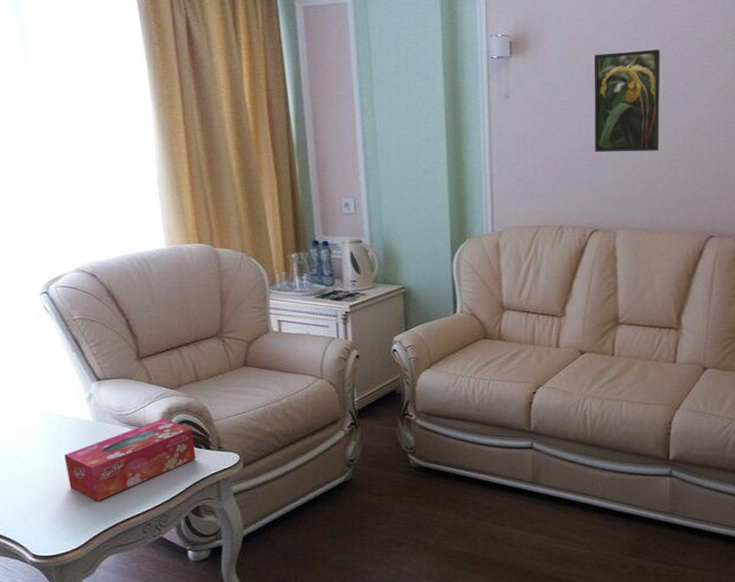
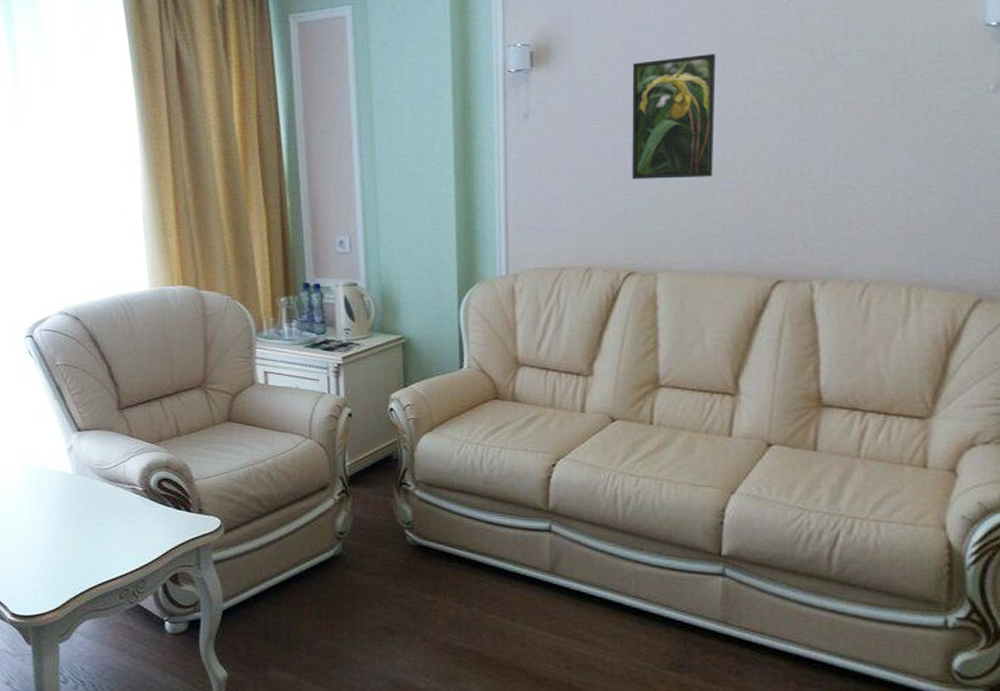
tissue box: present [64,418,196,501] -> none [44,475,175,561]

